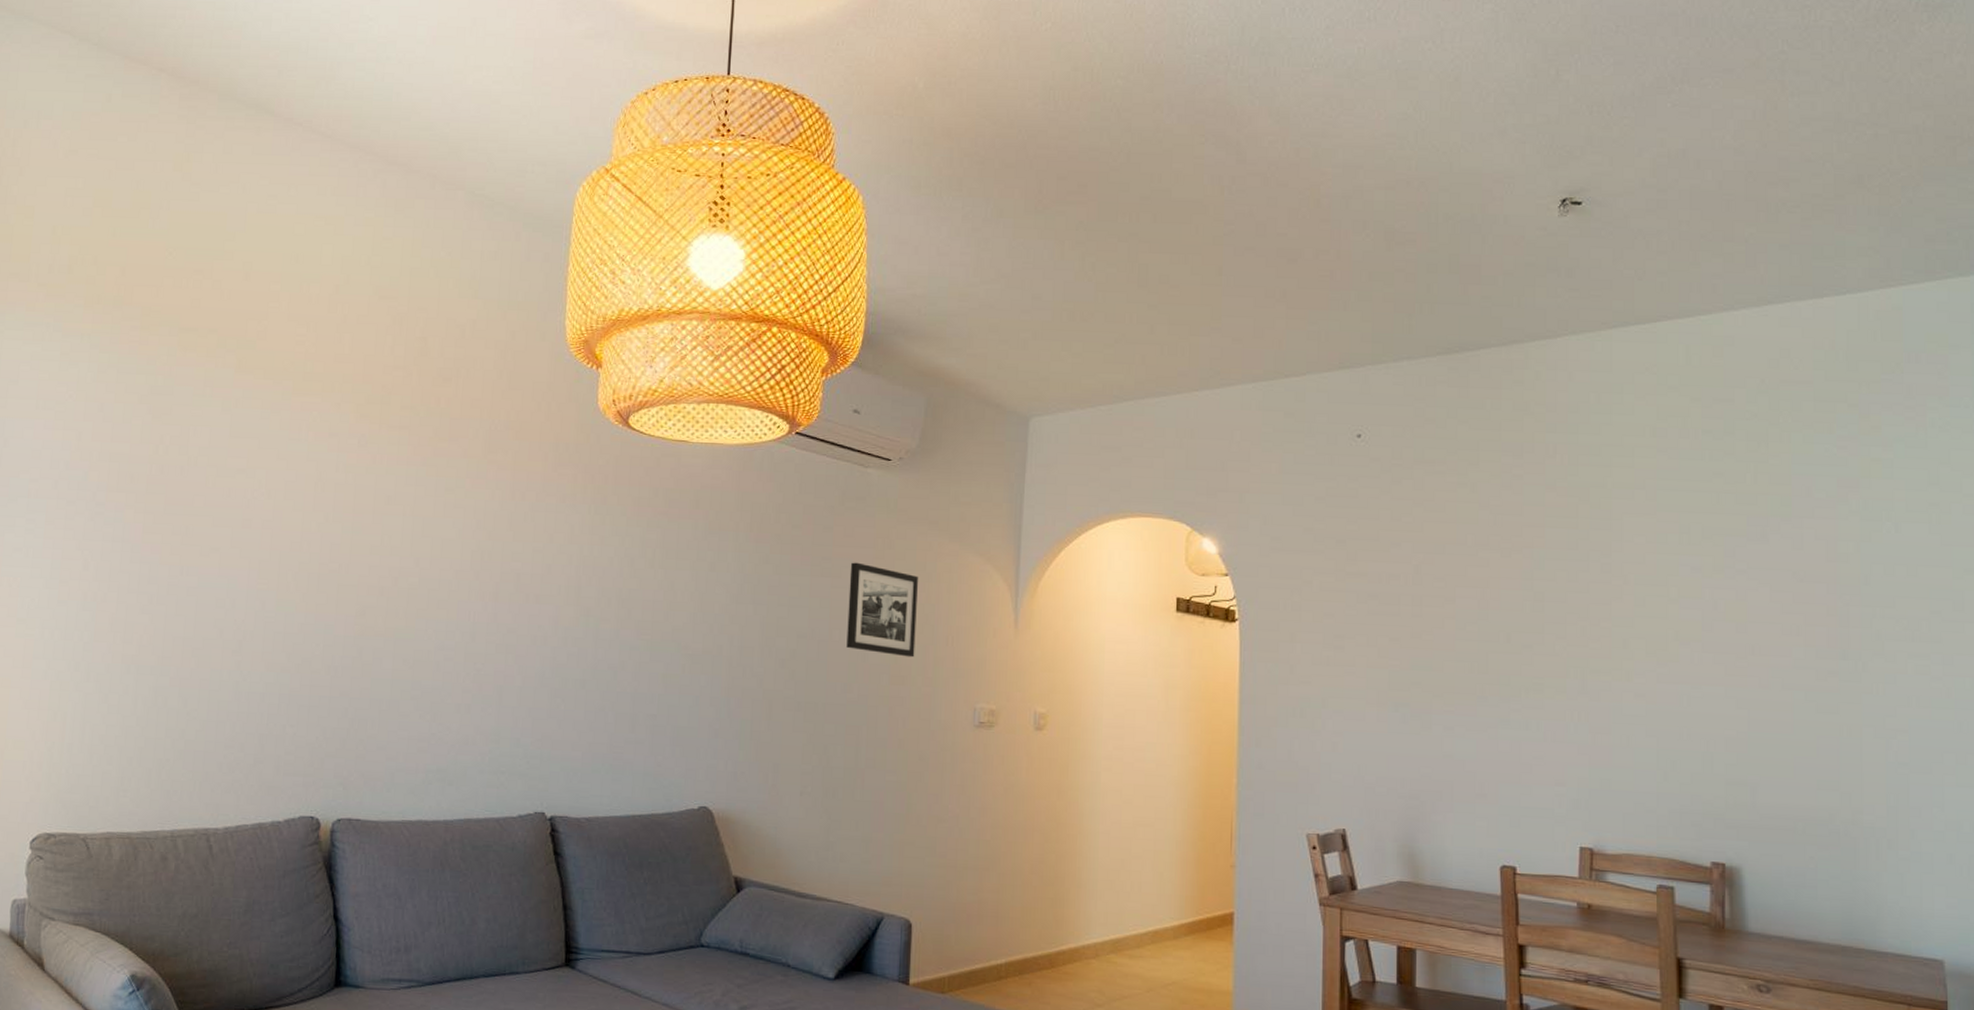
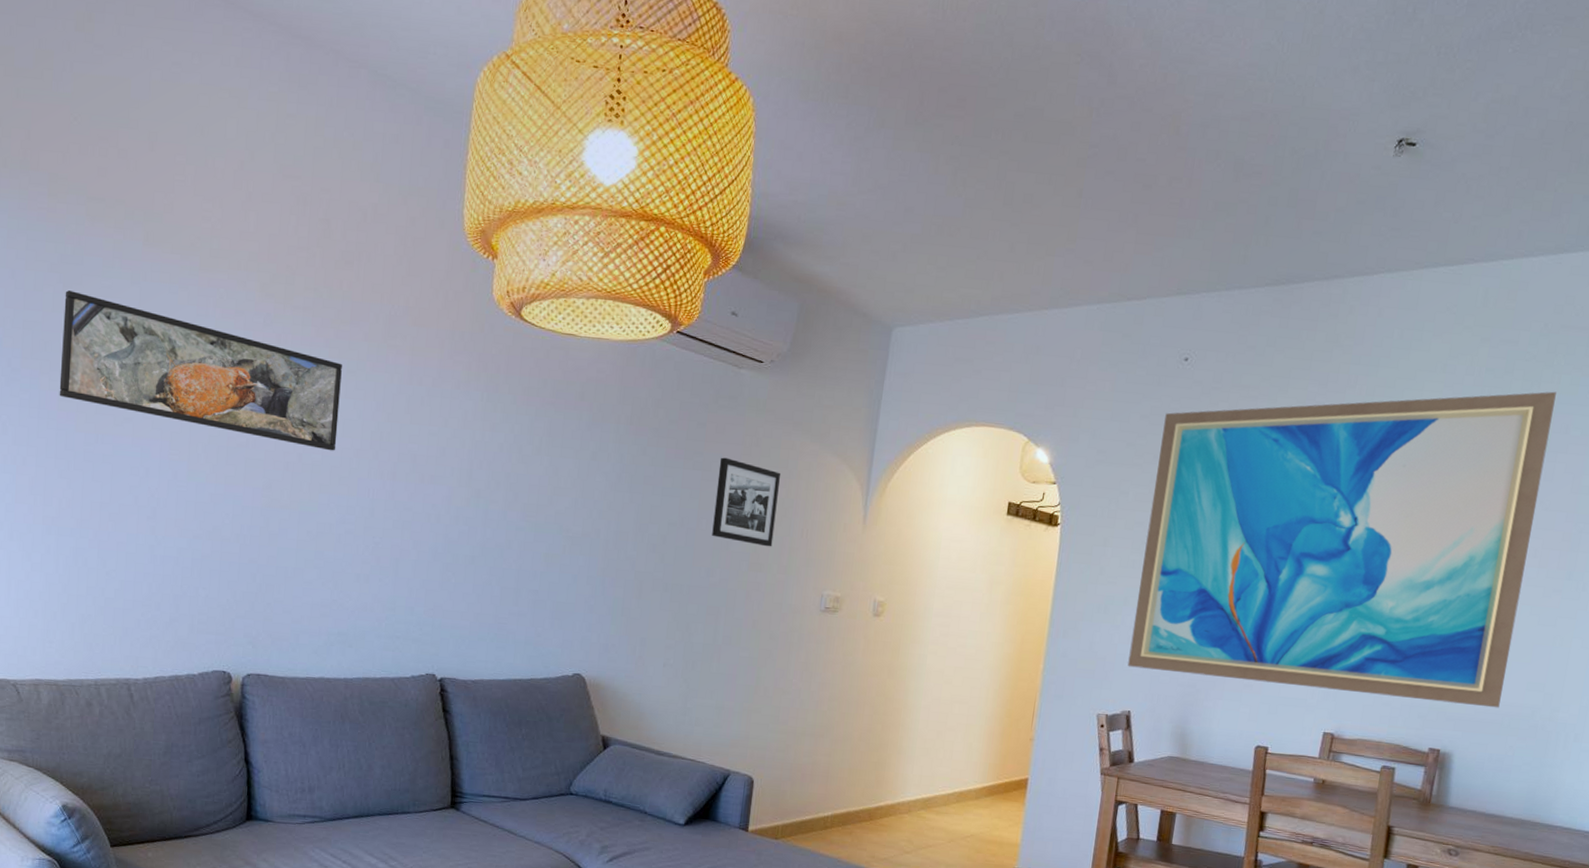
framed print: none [144,421,440,573] -> present [59,290,342,451]
wall art: none [1335,451,1790,812] -> present [1127,391,1557,708]

